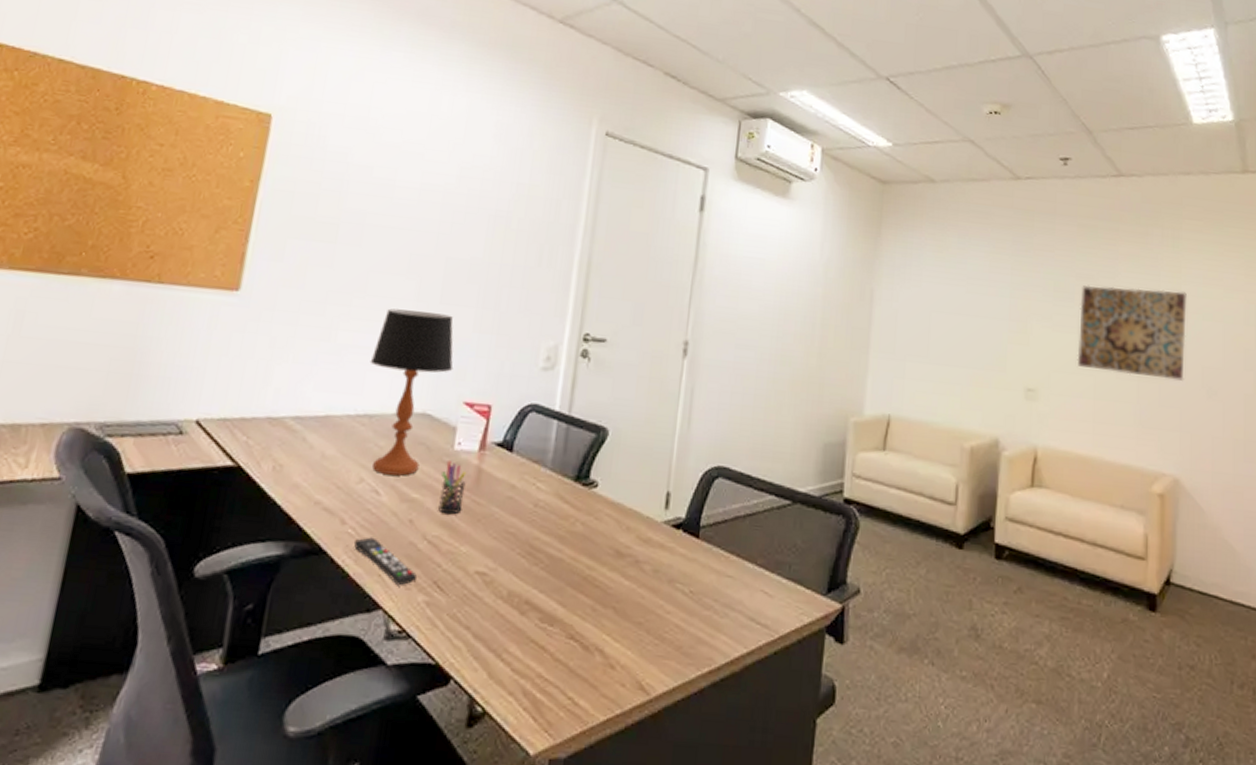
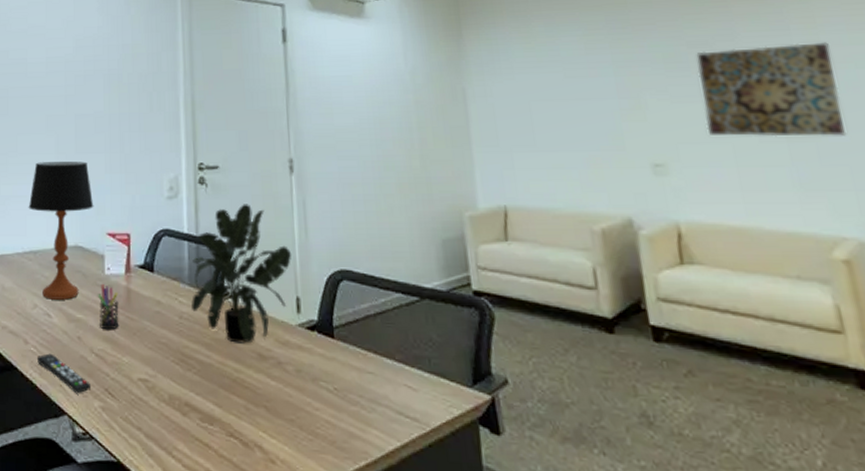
potted plant: none [548,384,670,539] -> present [190,204,292,343]

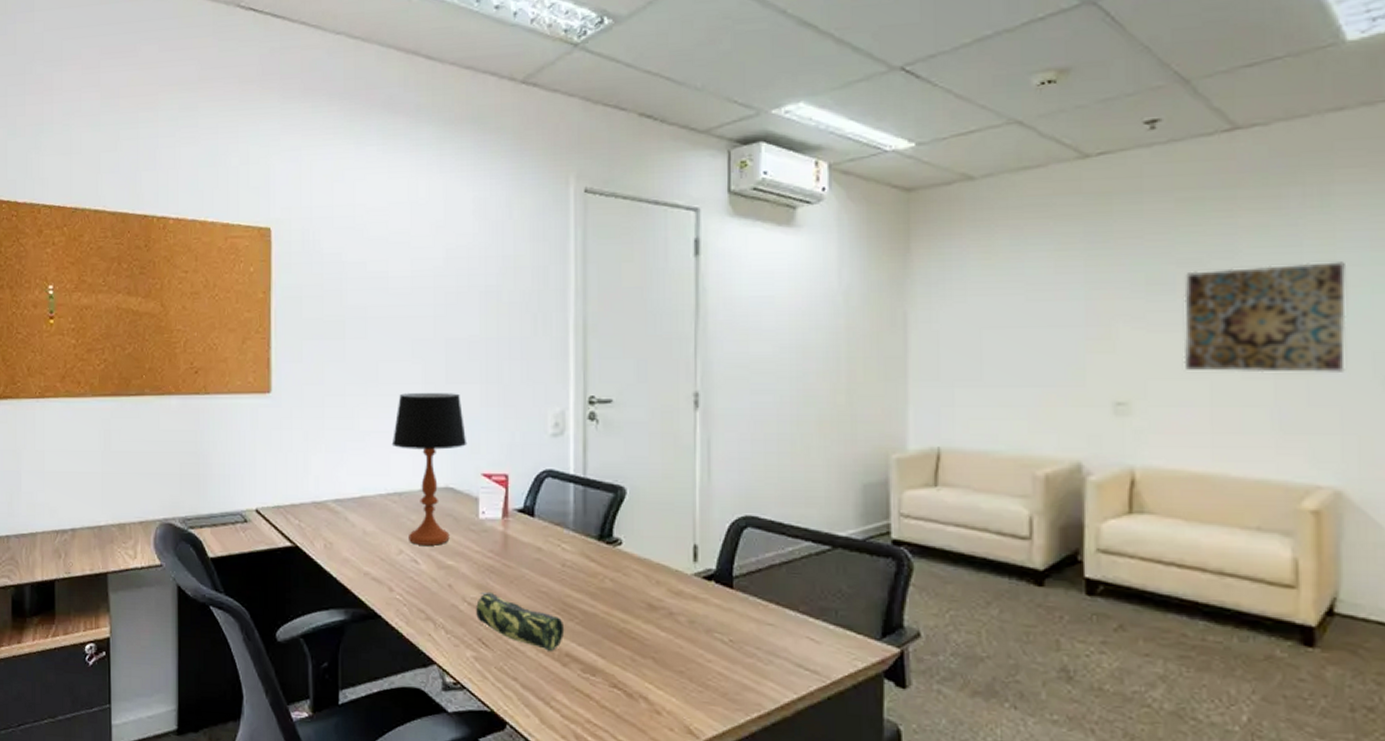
remote control: present [38,353,92,394] -> none [404,601,464,644]
pen holder: present [98,283,119,330] -> none [471,528,495,578]
pencil case: none [103,343,184,401] -> present [476,591,565,651]
potted plant: present [190,204,292,343] -> none [575,443,692,593]

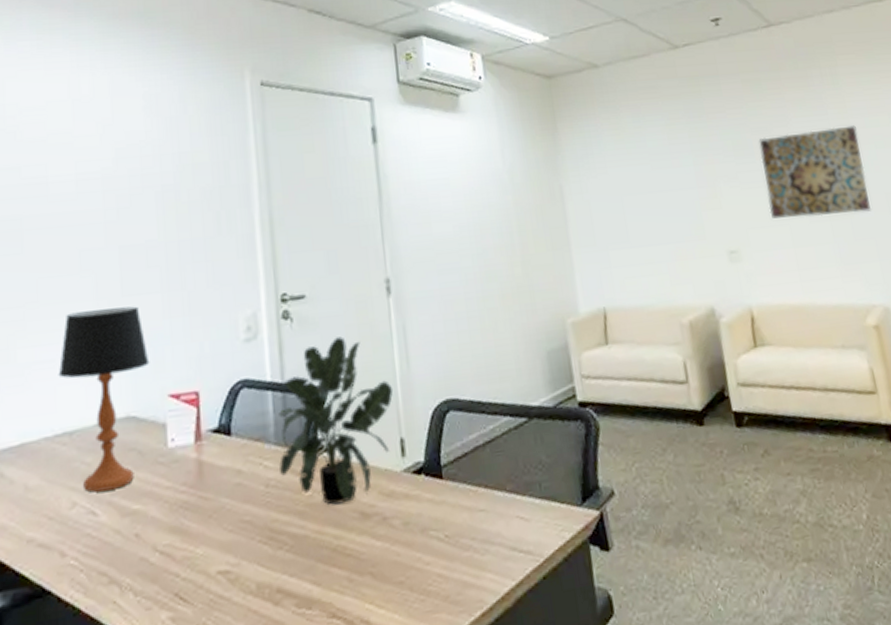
pencil case: present [476,591,565,651] -> none [170,533,274,591]
potted plant: none [575,443,692,593] -> present [279,336,394,506]

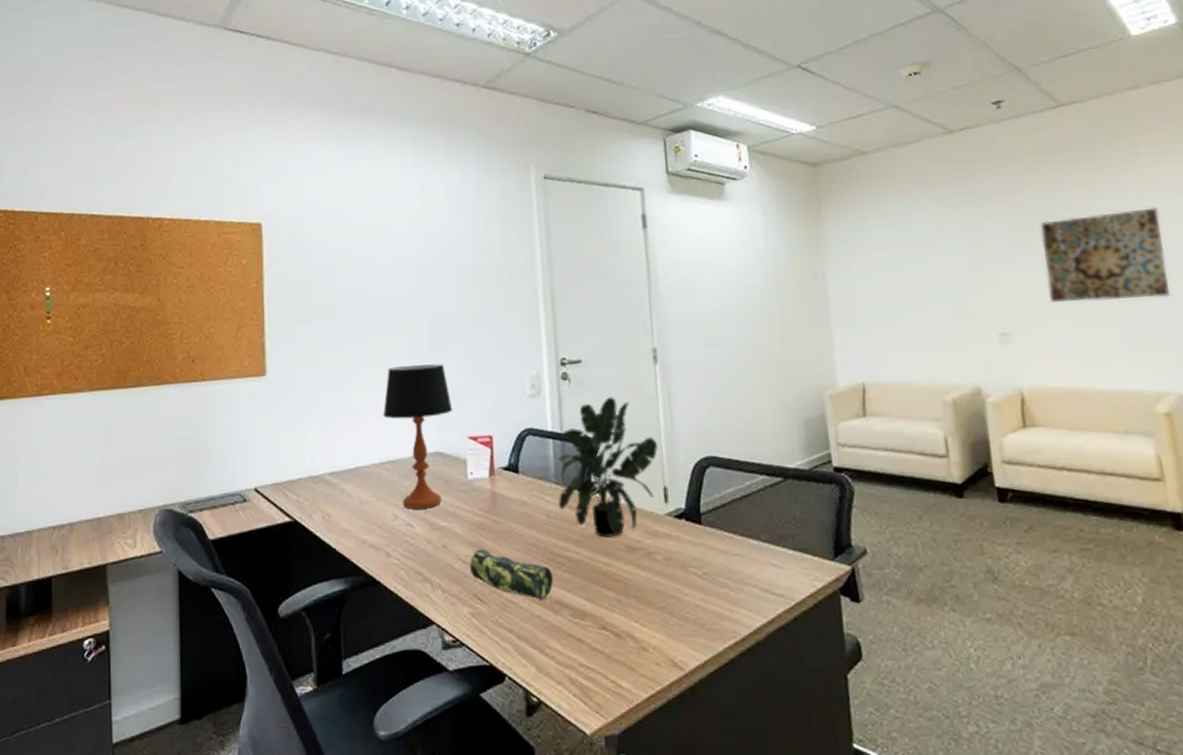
pencil case: none [170,533,274,591] -> present [470,548,554,600]

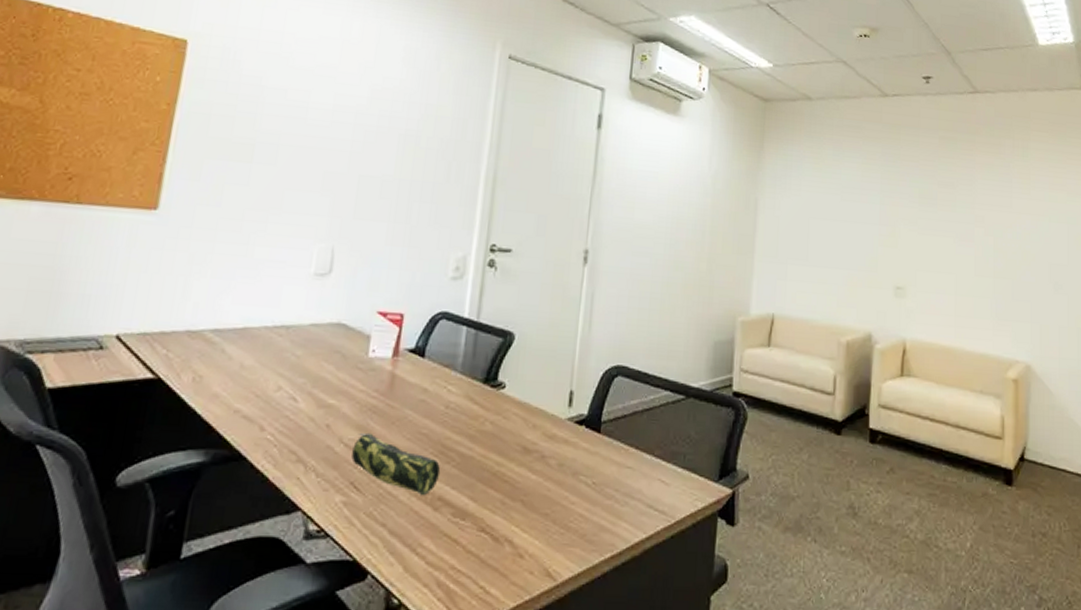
table lamp: present [382,364,453,510] -> none [286,224,367,383]
potted plant: present [558,397,659,538] -> none [459,291,573,436]
wall art: present [1040,207,1171,302] -> none [940,192,1035,277]

